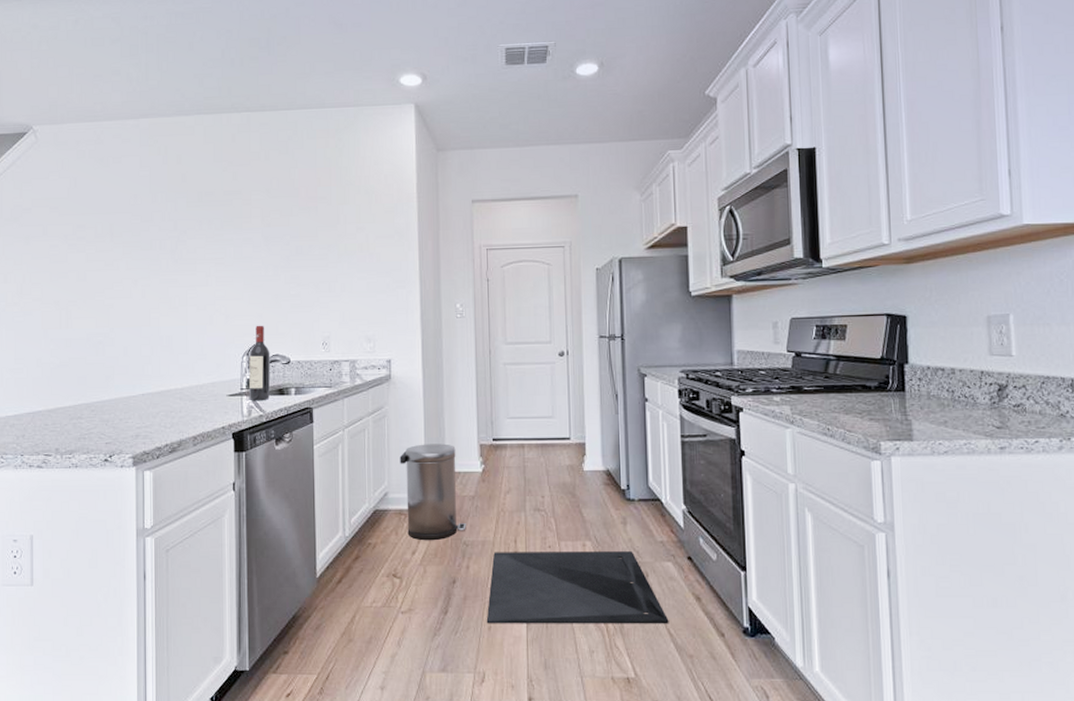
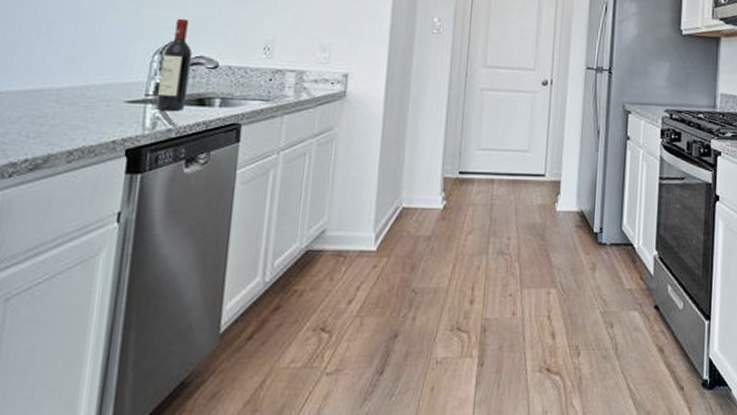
pedal bin: present [400,443,466,541] -> none [345,174,418,288]
door mat: present [487,551,669,624] -> none [430,300,630,385]

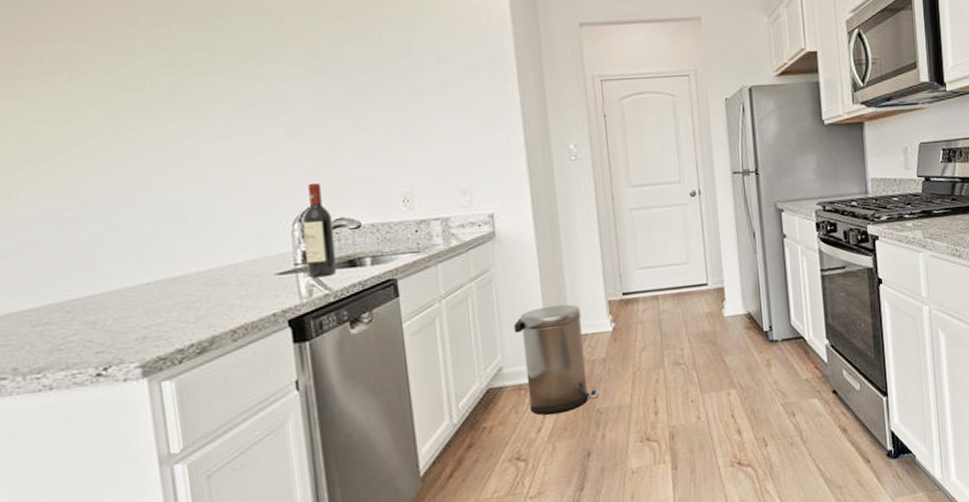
pedal bin: none [345,174,418,288] -> present [513,304,599,415]

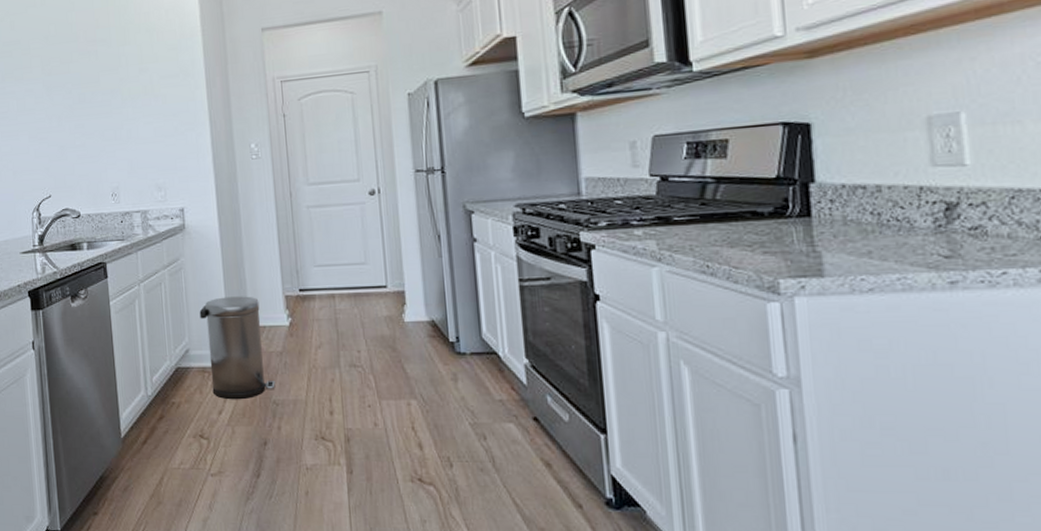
wine bottle: present [302,182,337,277] -> none [39,179,62,257]

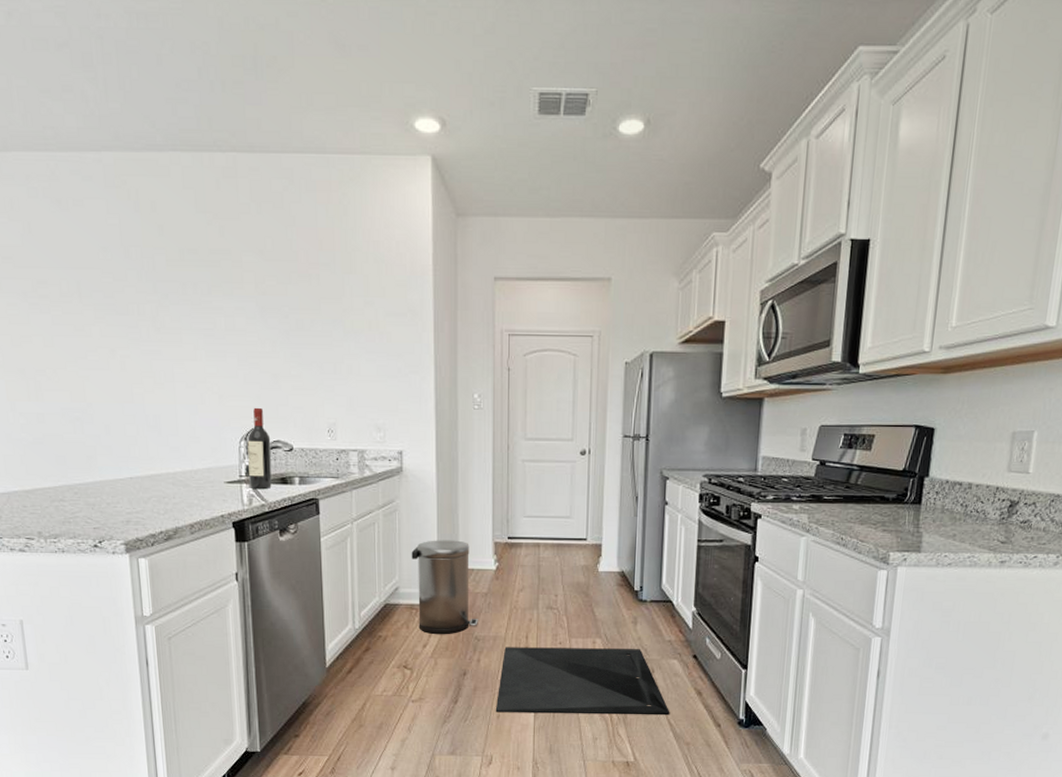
wine bottle: none [39,179,62,257] -> present [247,407,272,489]
door mat: none [303,411,514,492] -> present [496,647,670,715]

